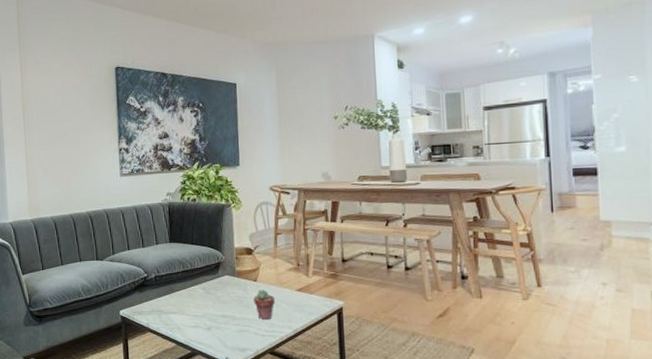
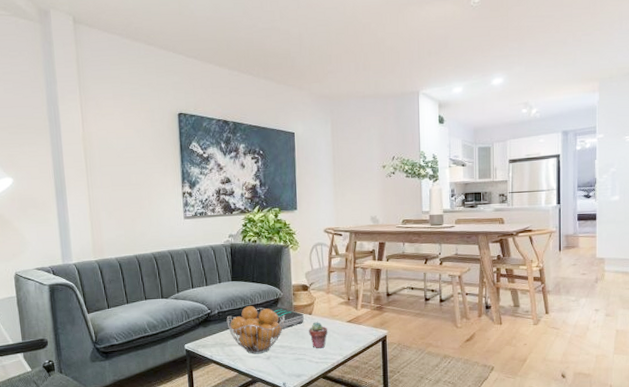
fruit basket: none [164,269,228,324] -> present [226,305,286,354]
book: none [196,272,248,296] -> present [256,307,304,329]

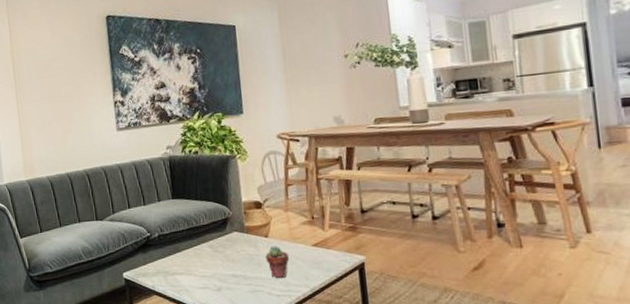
fruit basket: present [226,305,286,354] -> none [168,227,237,285]
book: present [256,307,304,329] -> none [202,228,259,255]

